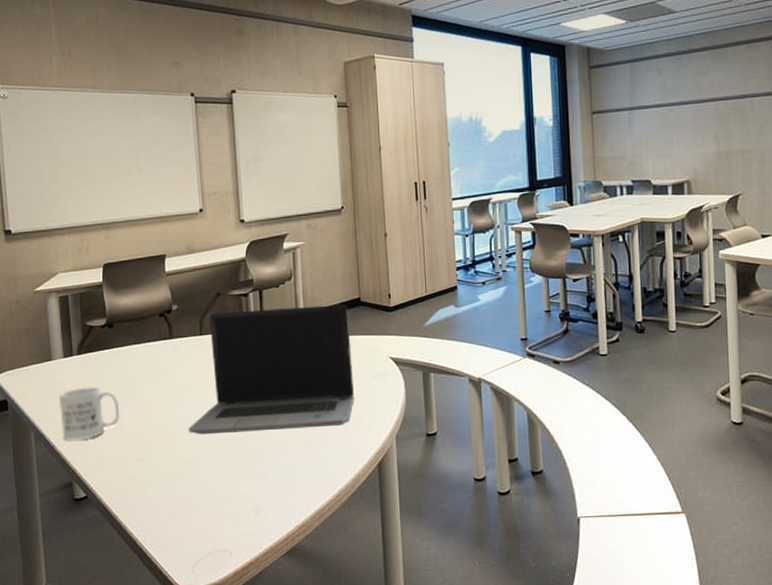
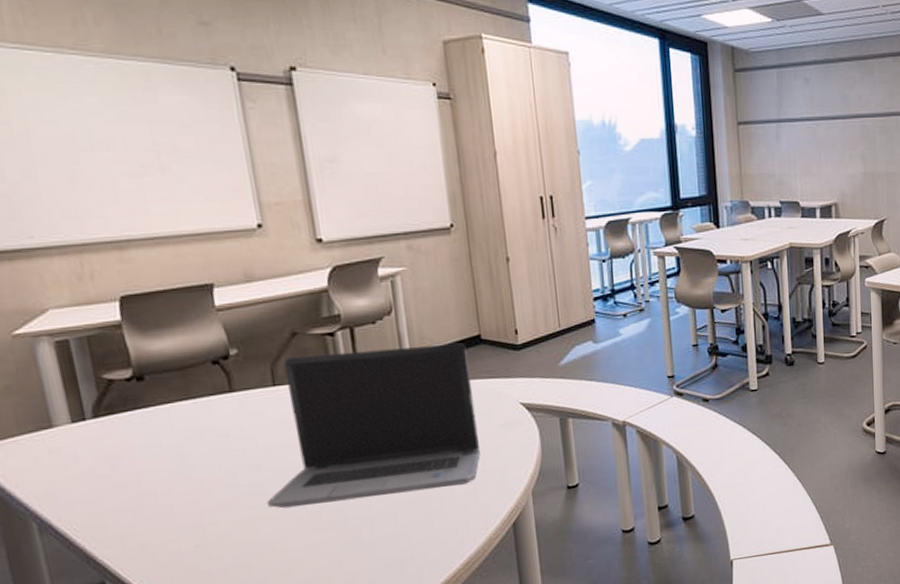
mug: present [59,386,120,441] -> none [70,458,167,530]

